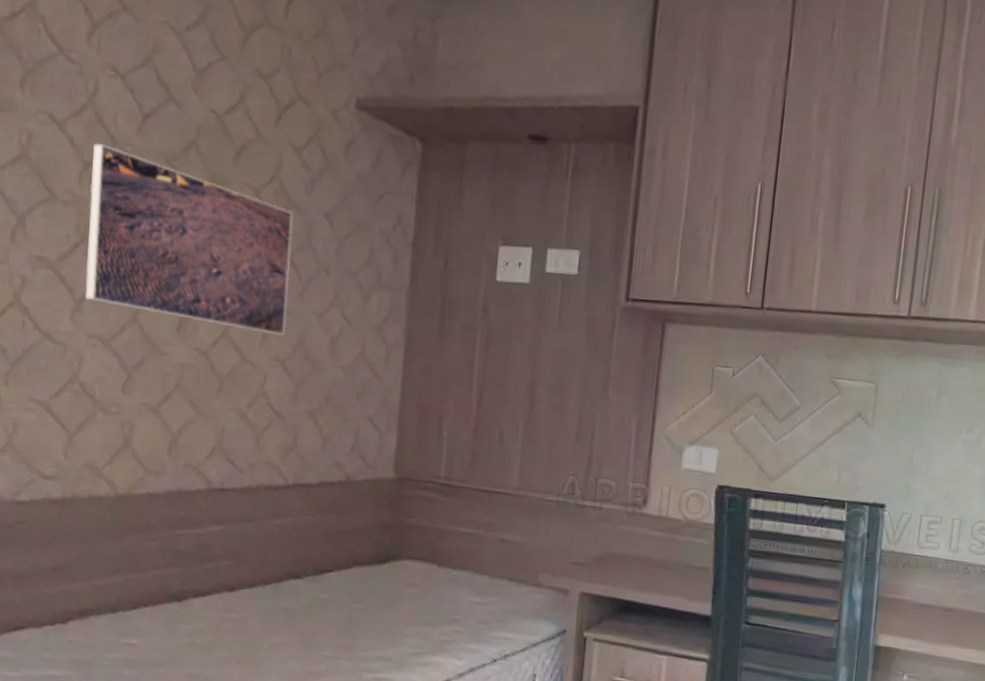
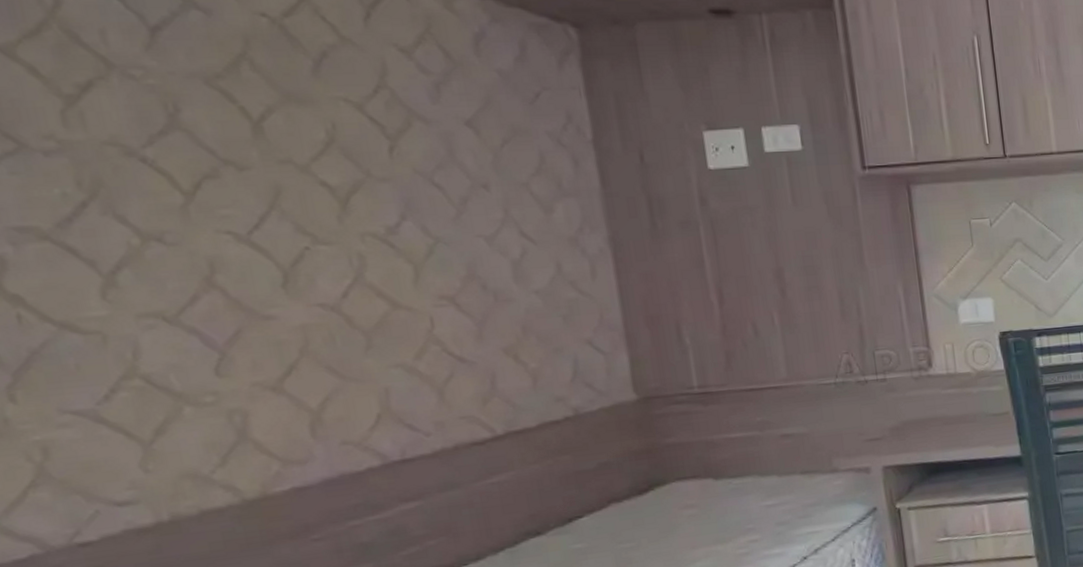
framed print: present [84,142,293,336] -> none [73,69,447,273]

